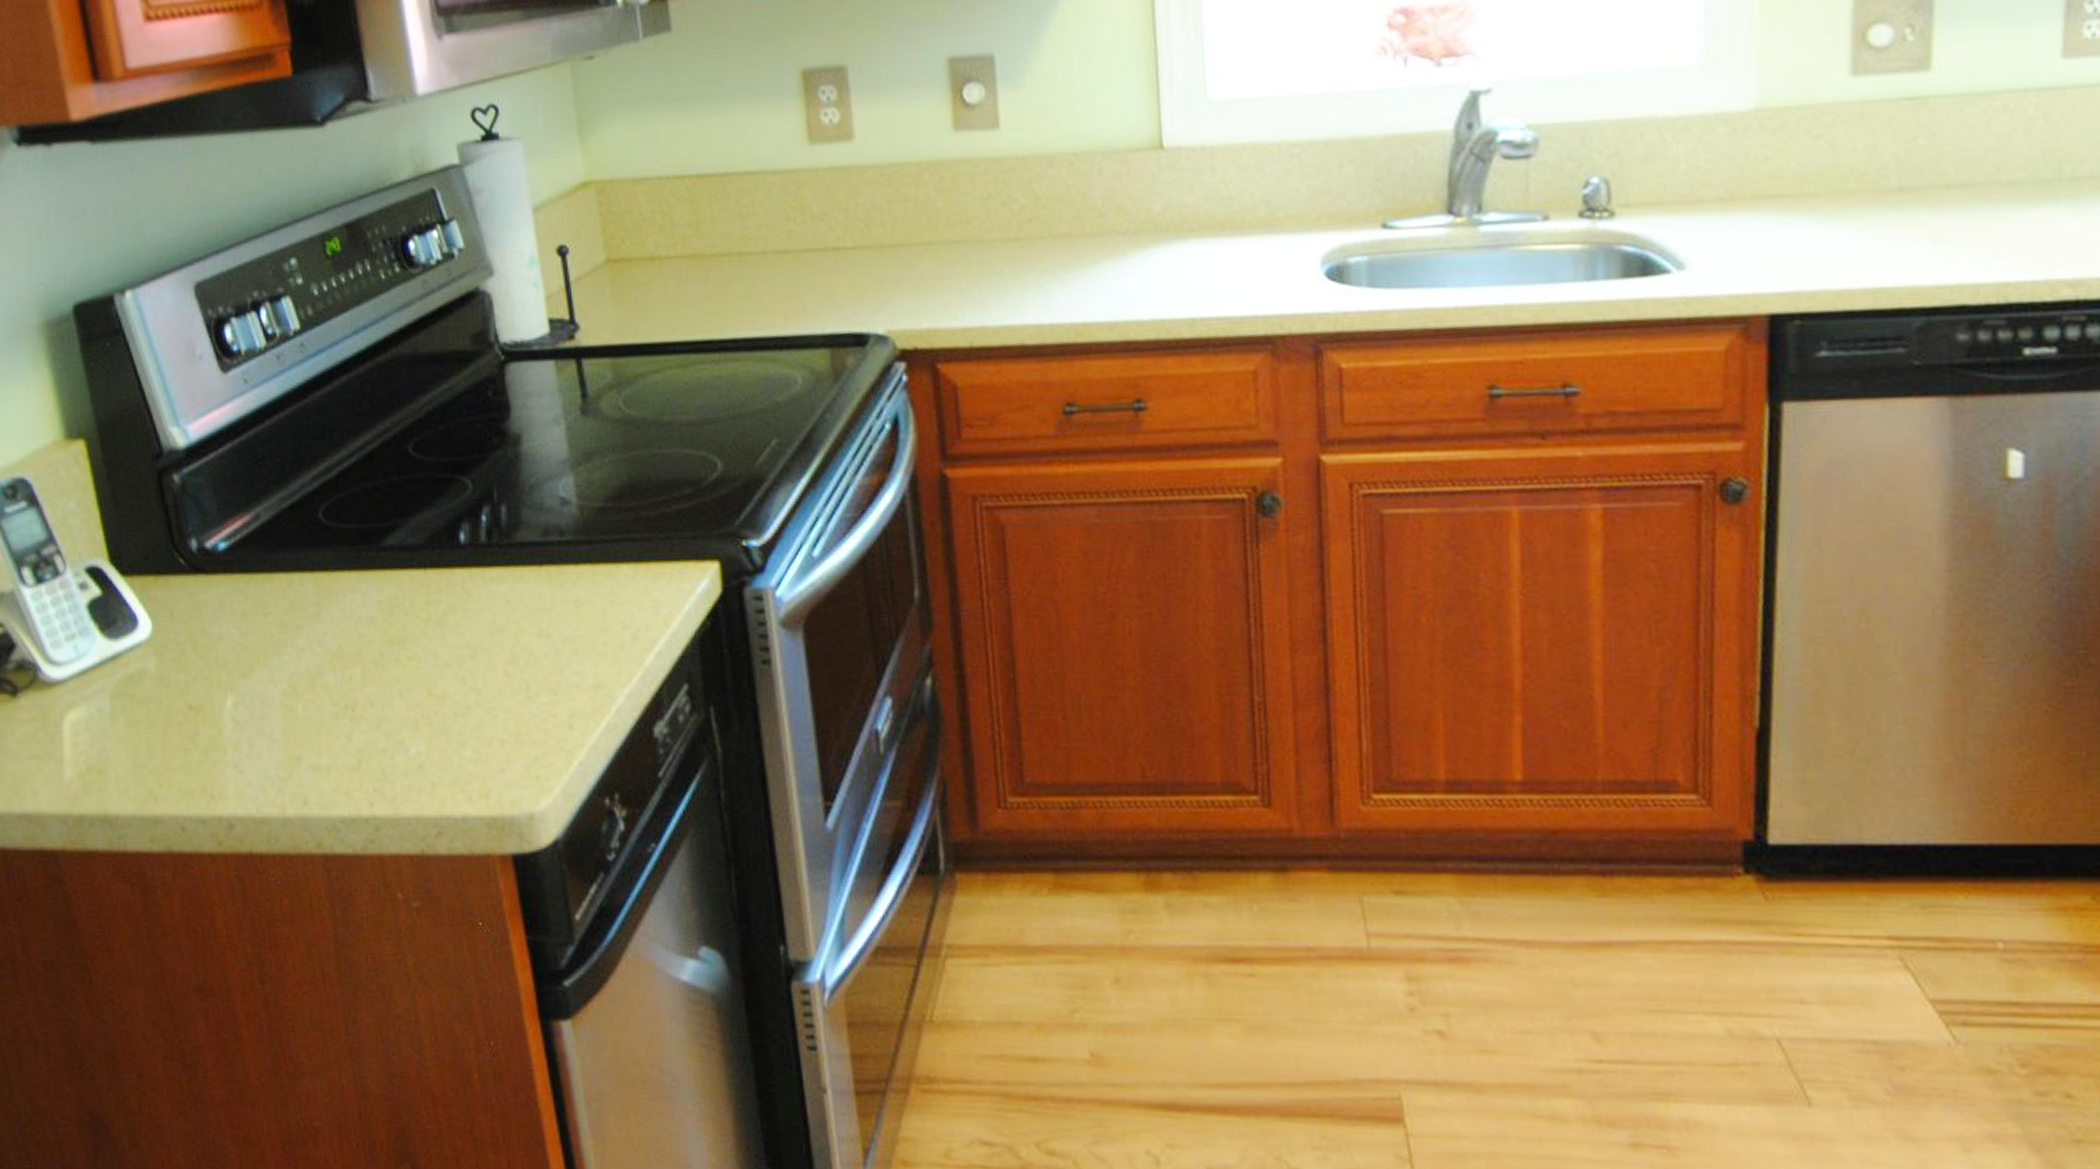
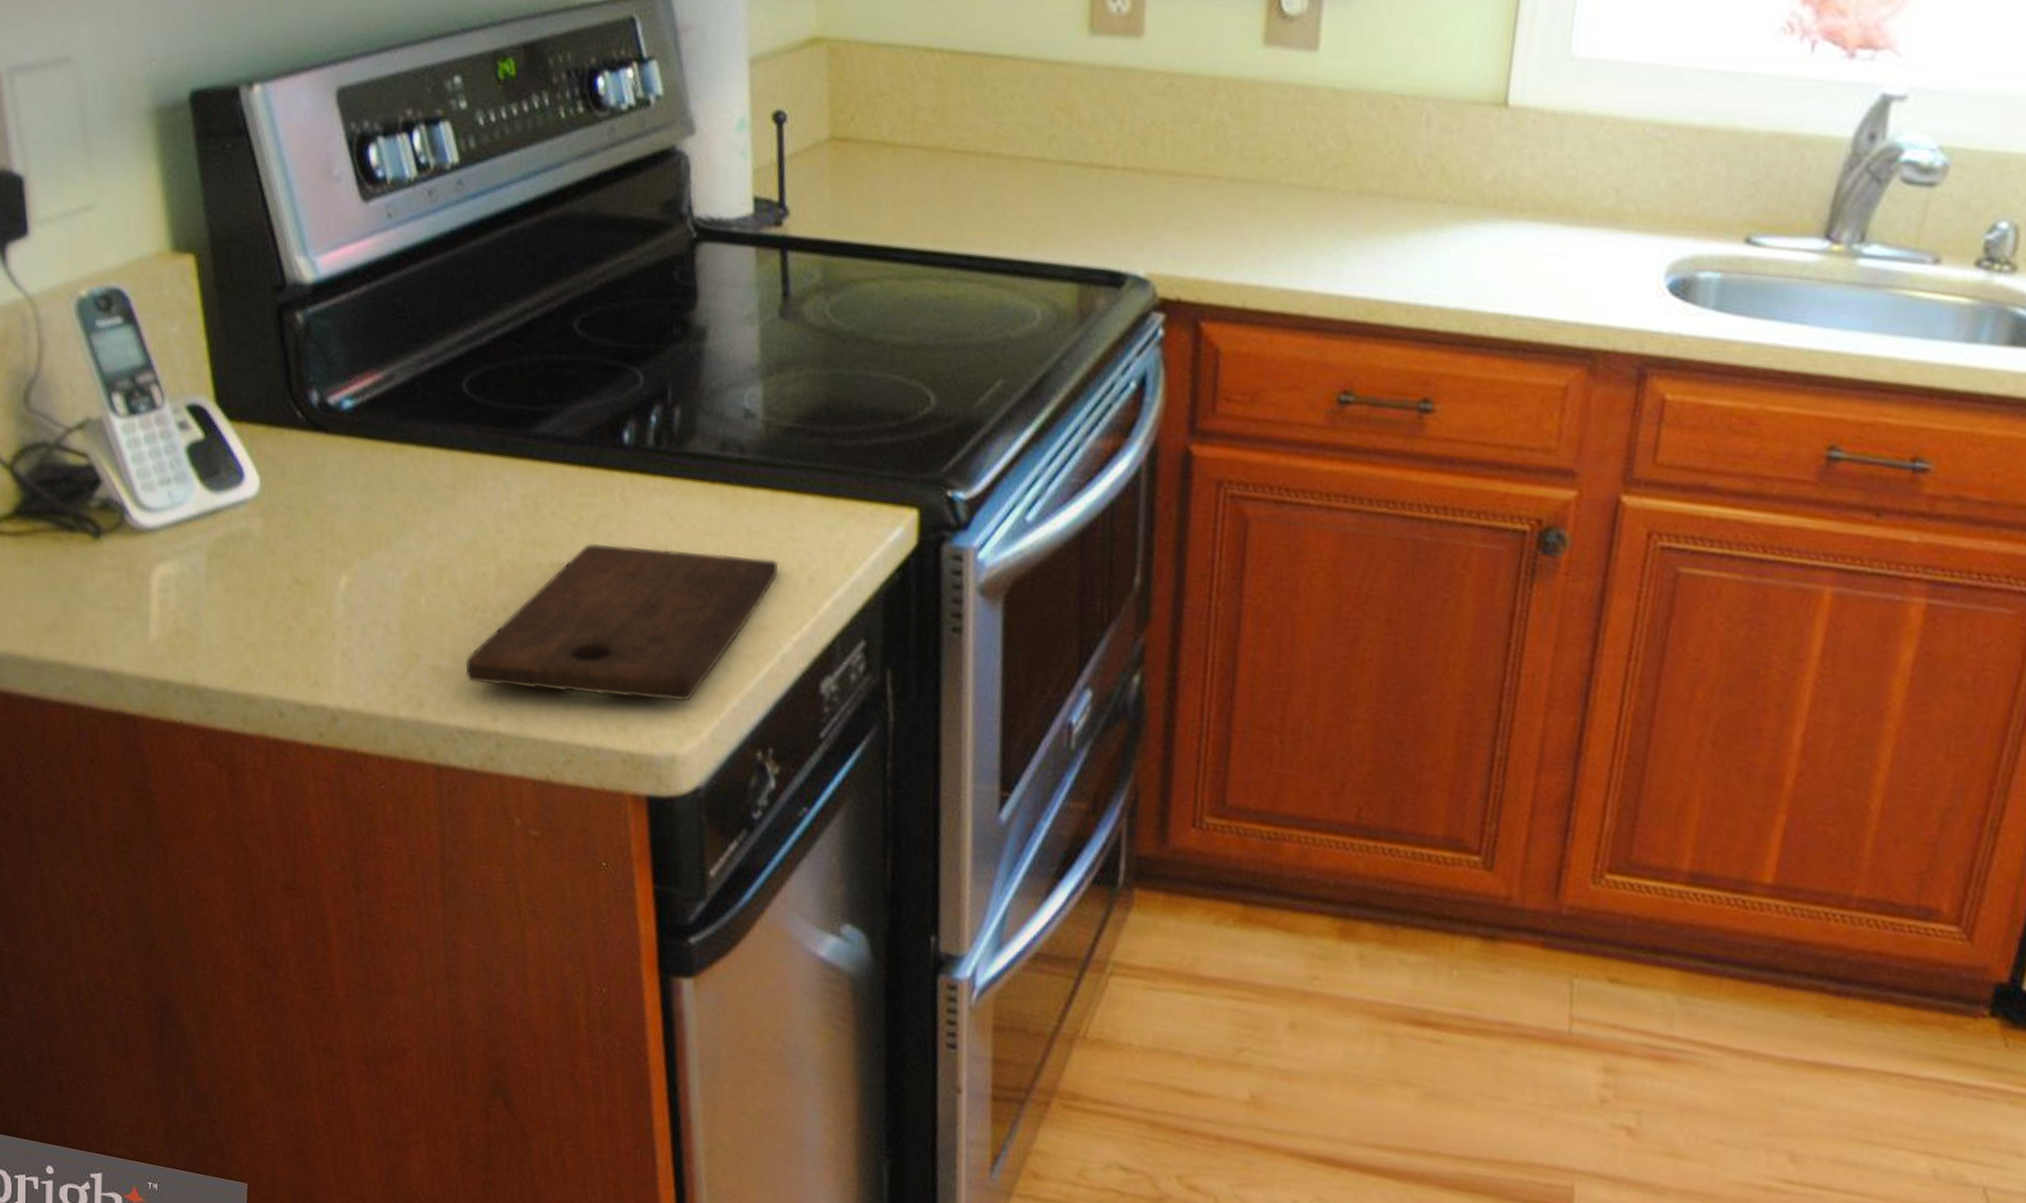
cutting board: none [341,625,605,775] -> present [465,542,778,703]

